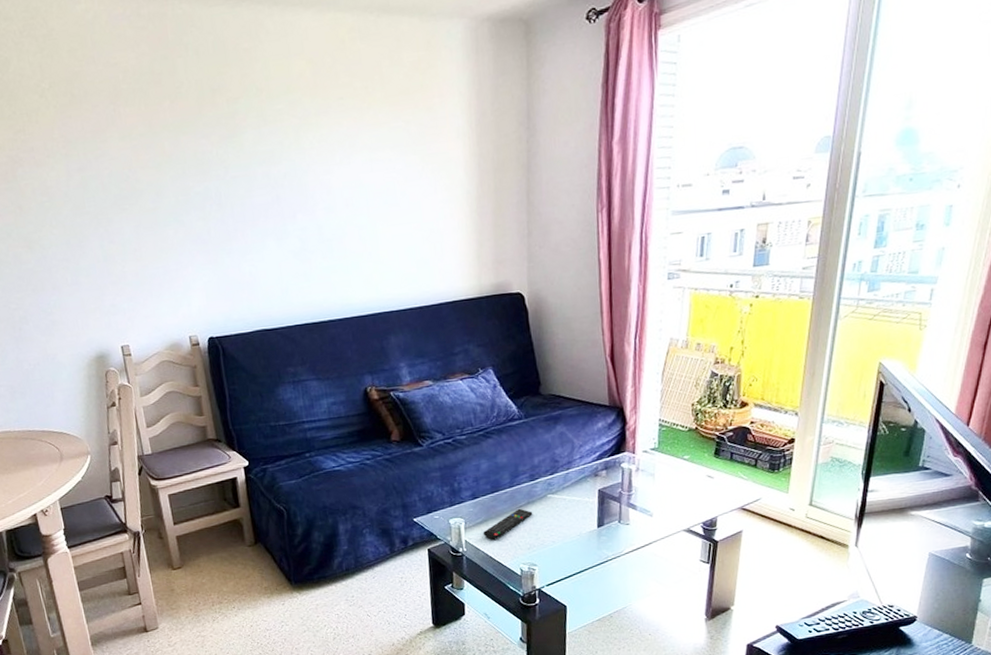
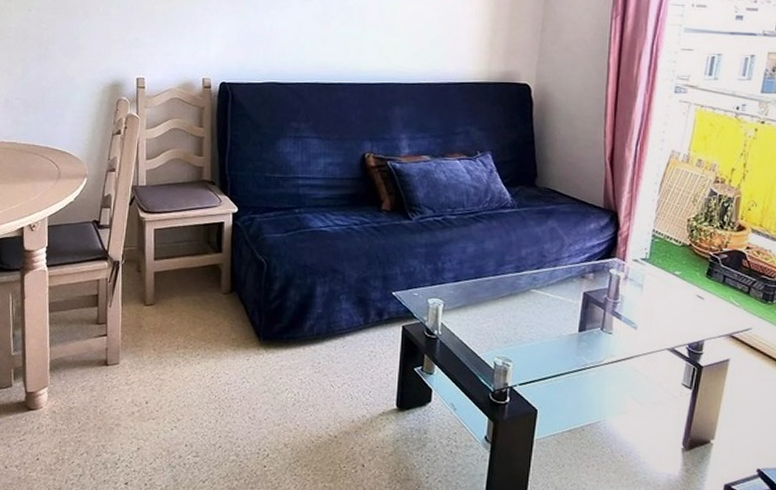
remote control: present [483,508,533,540] -> none [460,298,514,327]

